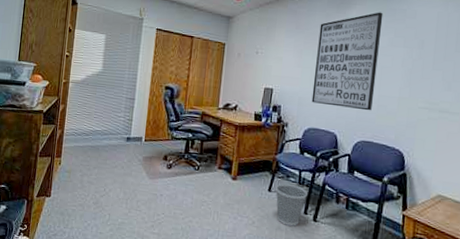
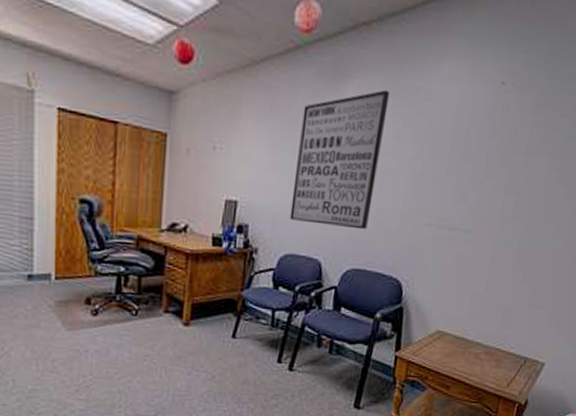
wastebasket: present [276,183,308,227] -> none [241,326,283,378]

